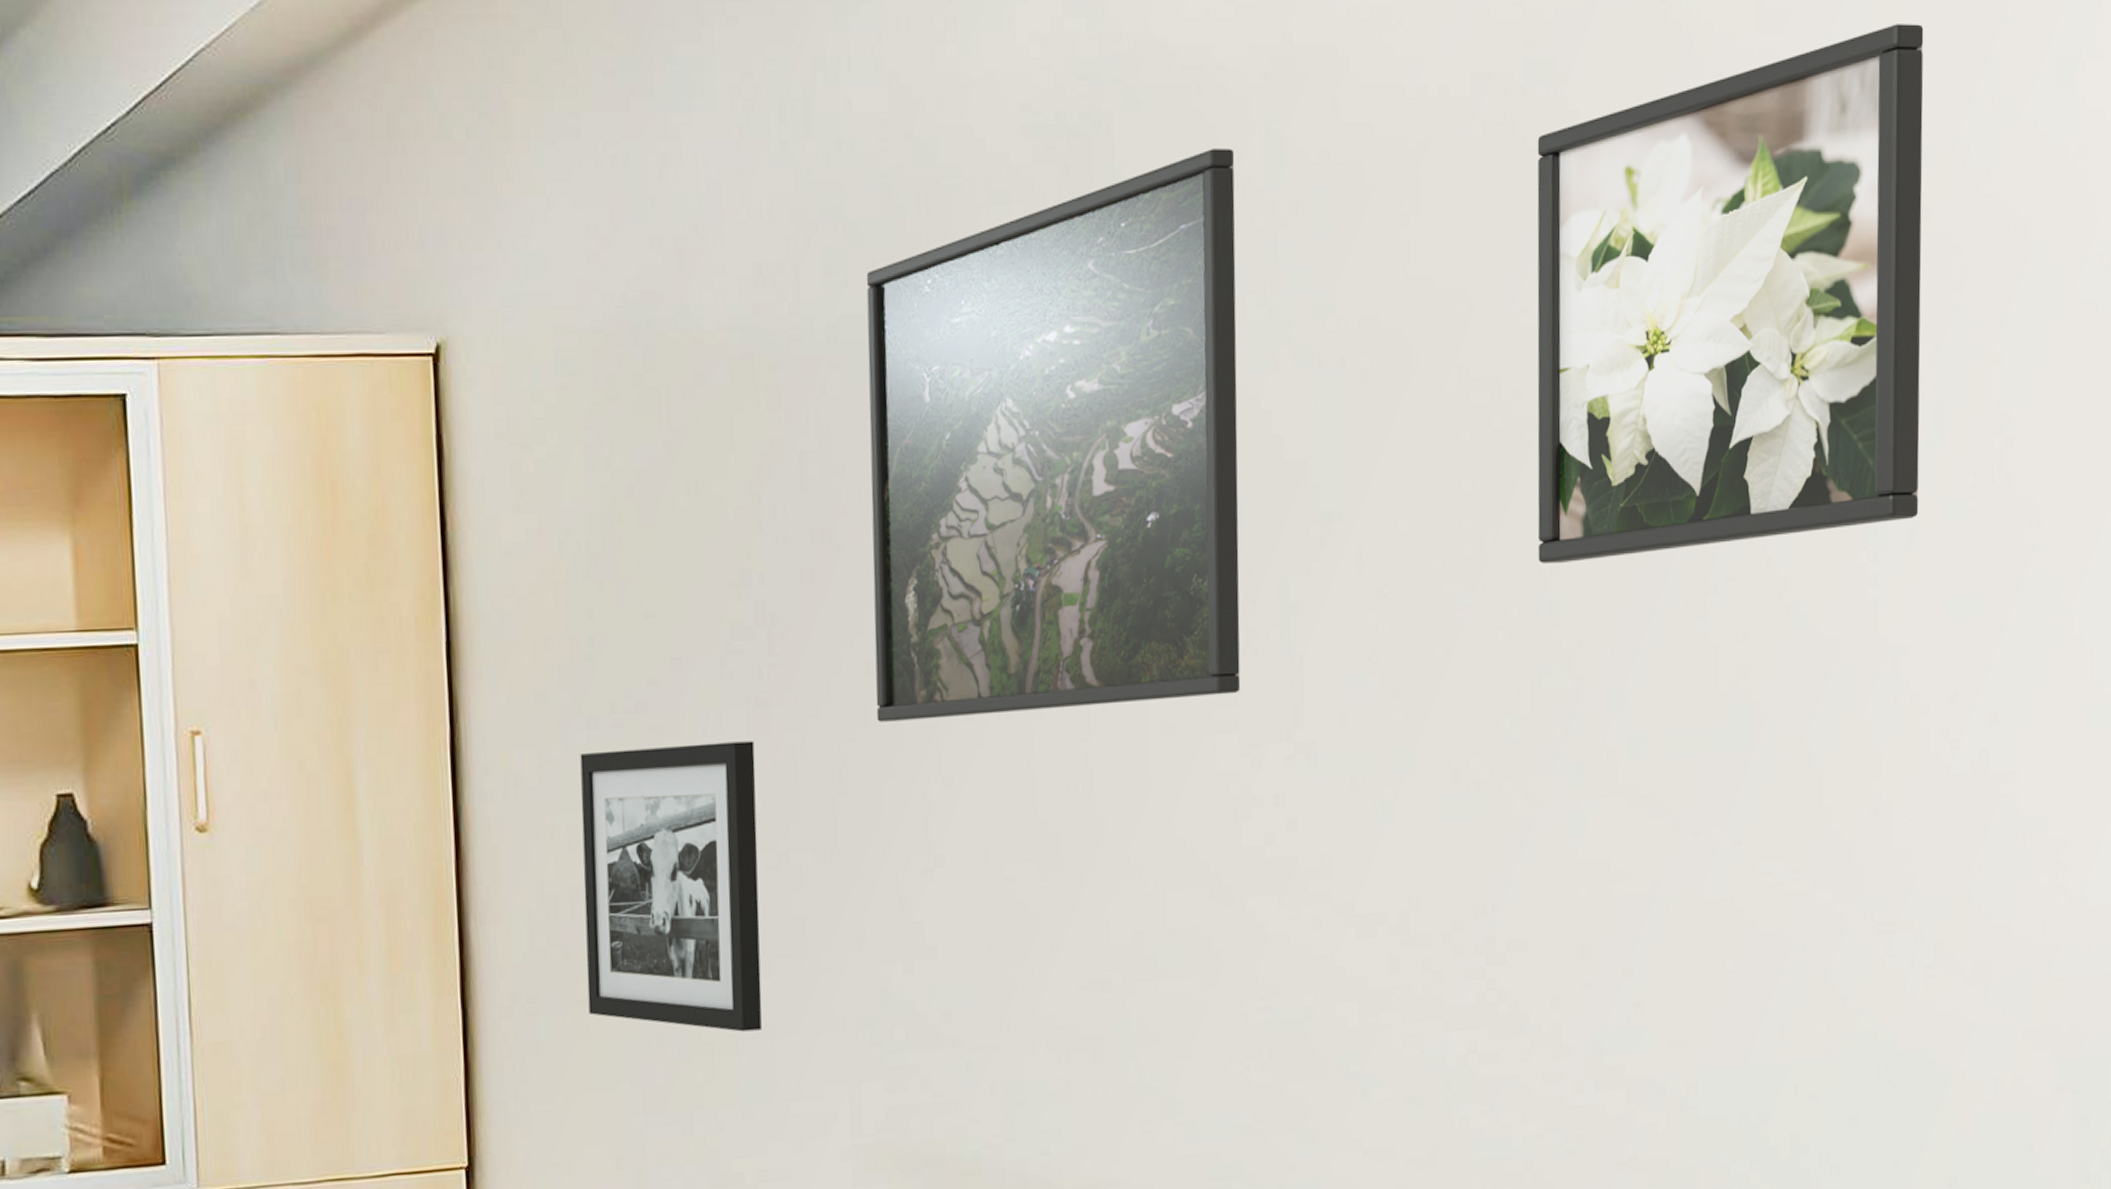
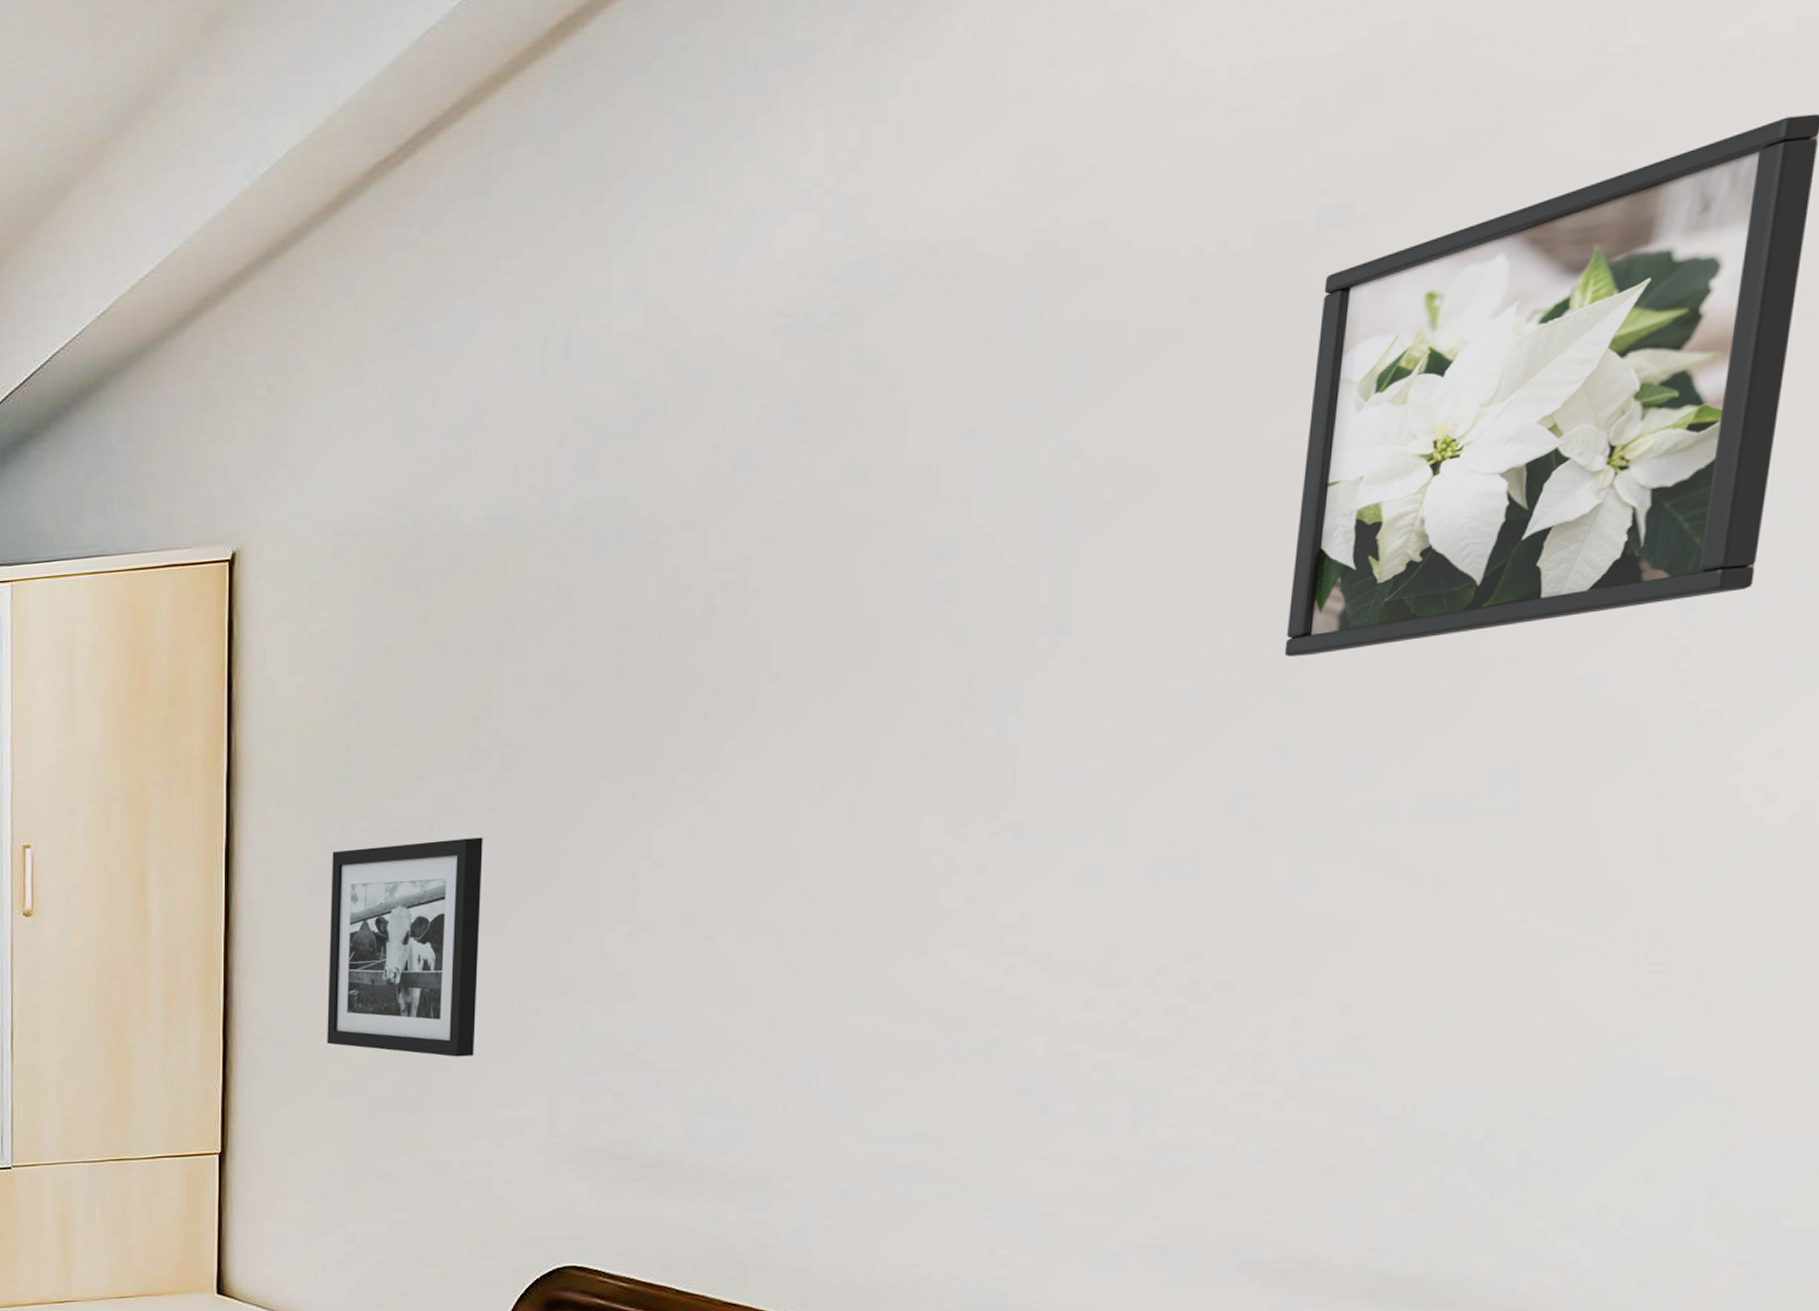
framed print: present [866,148,1241,722] -> none [595,324,988,819]

